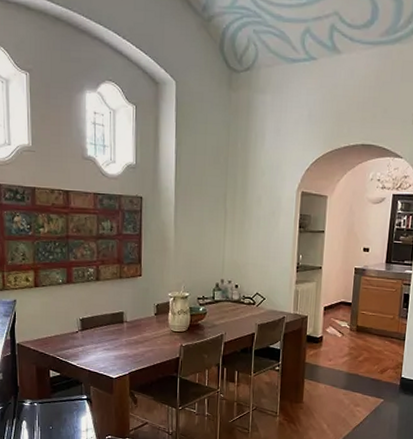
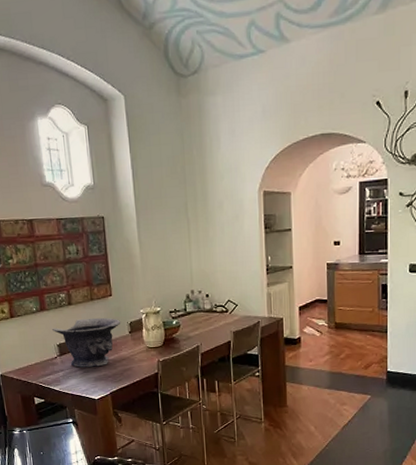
decorative bowl: none [77,296,148,346] -> present [52,317,121,368]

